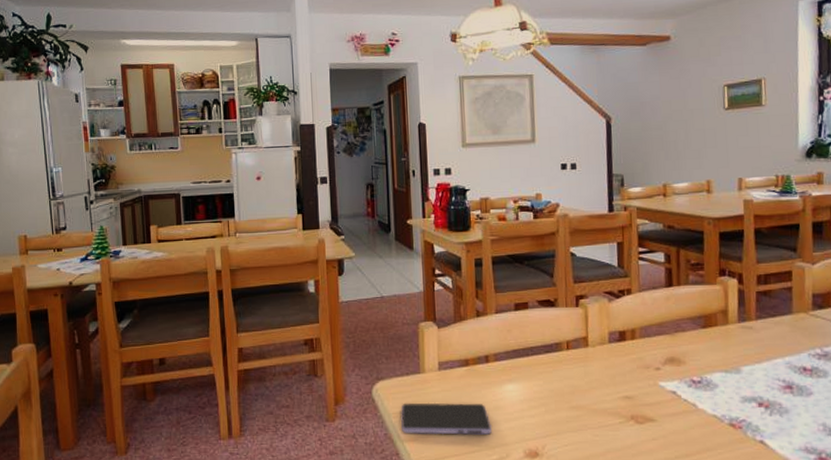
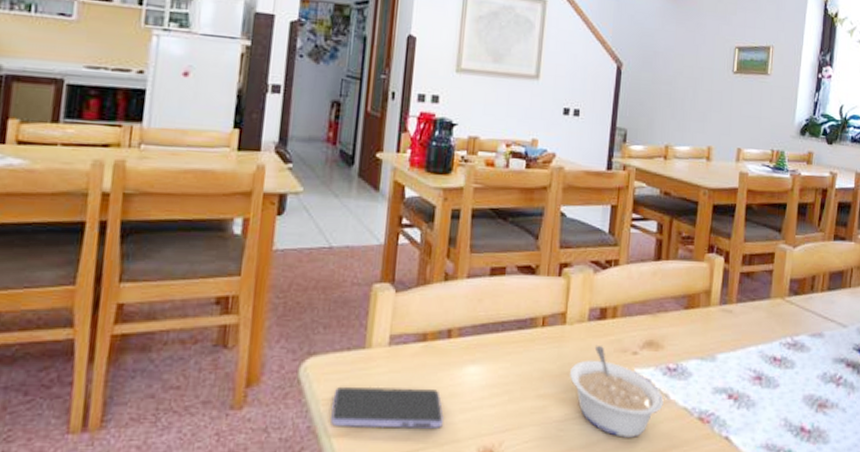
legume: none [598,364,692,442] -> present [570,346,664,438]

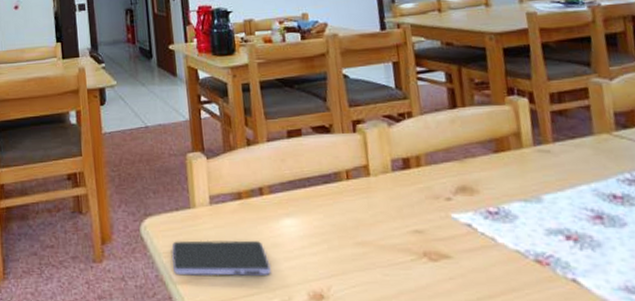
legume: present [570,346,664,438] -> none [384,194,492,281]

